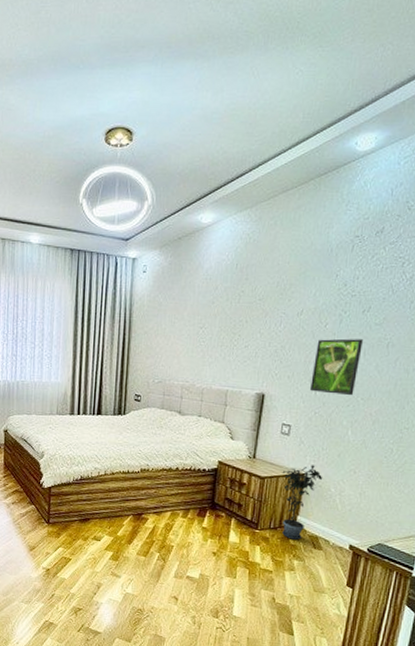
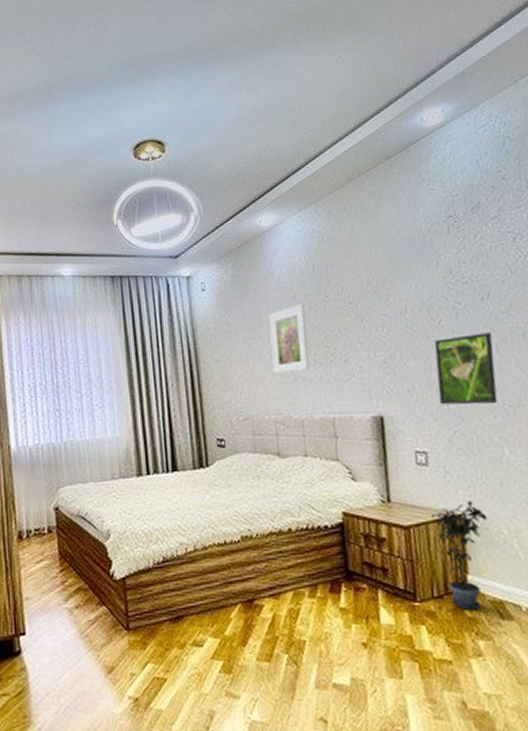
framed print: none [188,295,223,350] -> present [268,304,310,373]

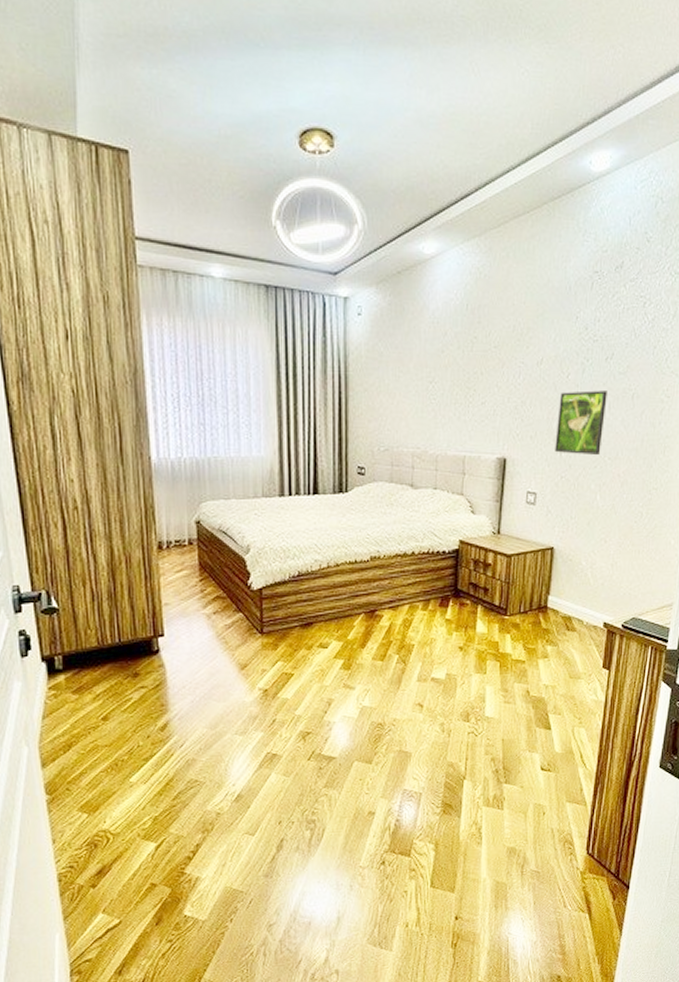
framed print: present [268,304,310,373] -> none [416,342,454,409]
potted plant: present [430,501,488,610] -> none [529,536,573,623]

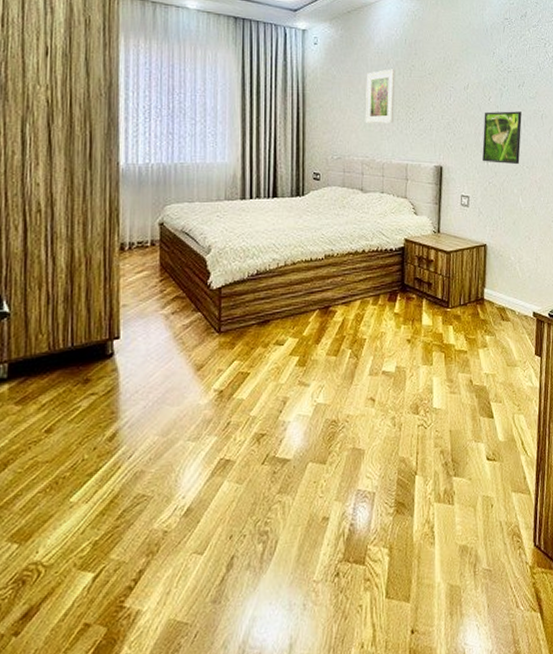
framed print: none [416,342,454,409] -> present [365,69,395,124]

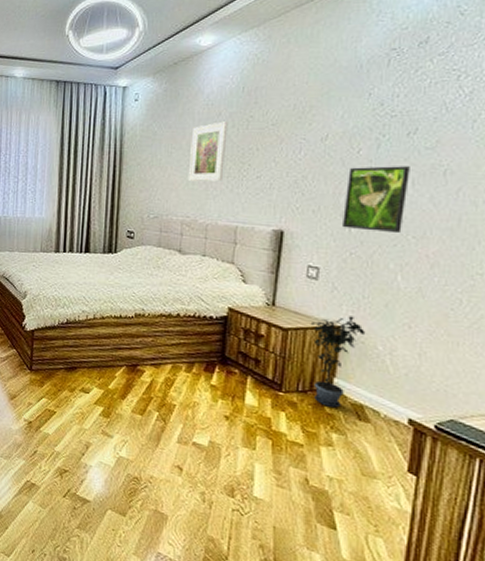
potted plant: none [466,235,503,314] -> present [310,316,366,408]

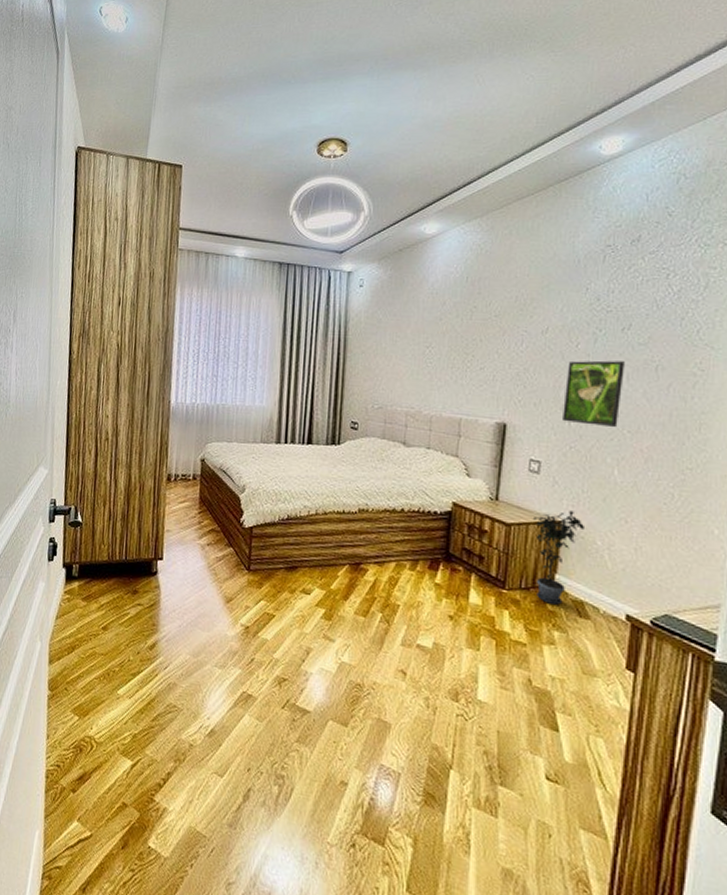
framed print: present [187,121,228,182] -> none [412,311,452,372]

